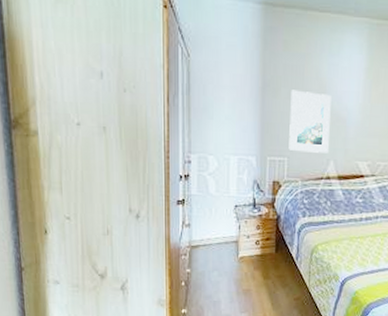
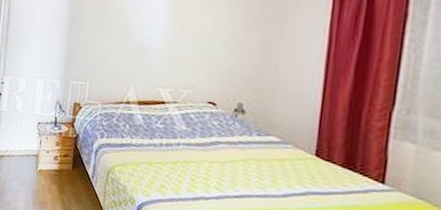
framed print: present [288,90,332,153] -> none [90,23,134,80]

